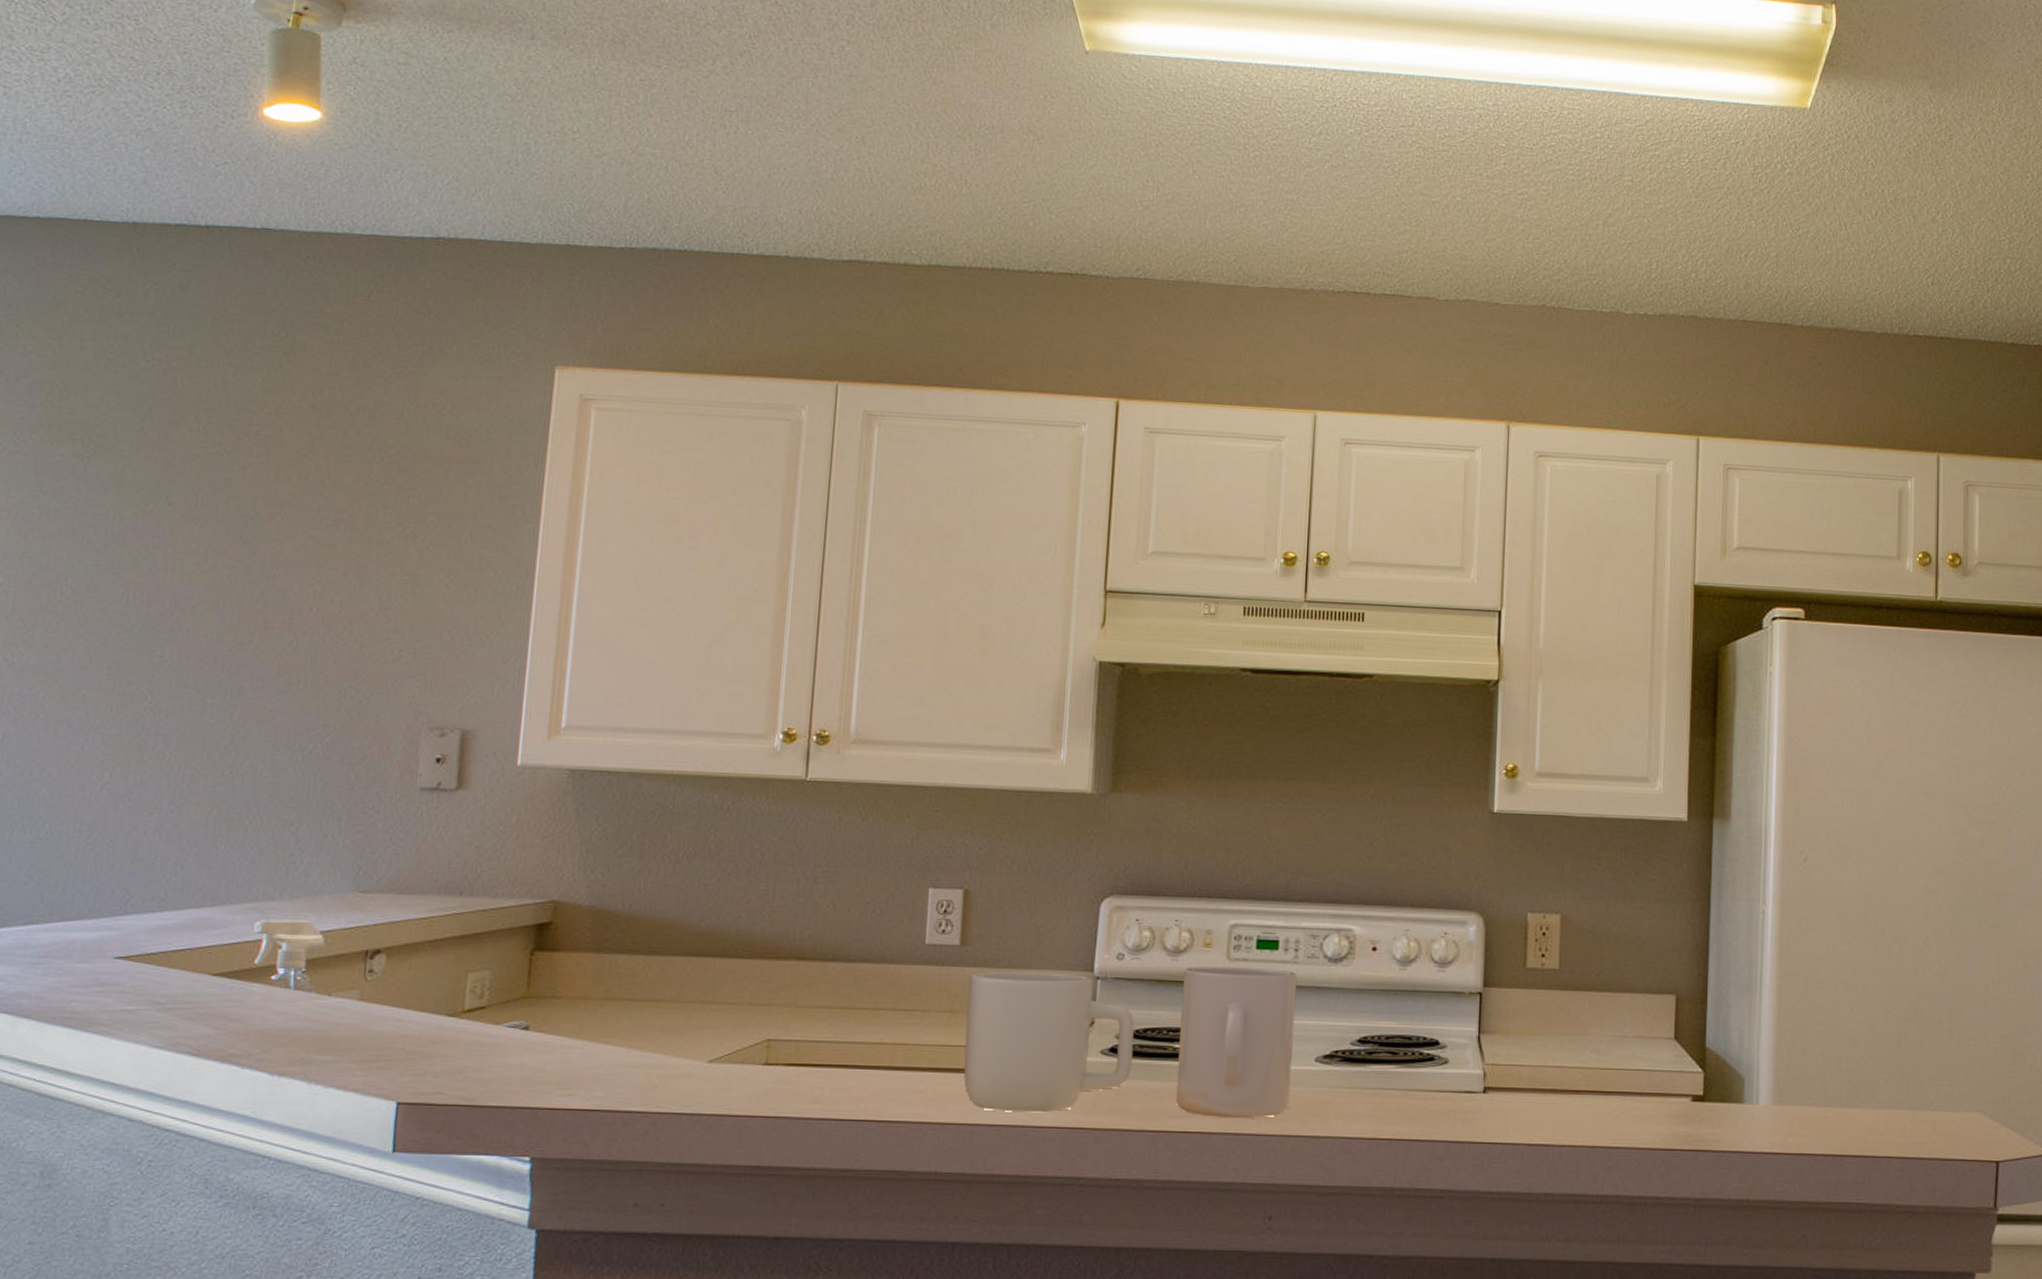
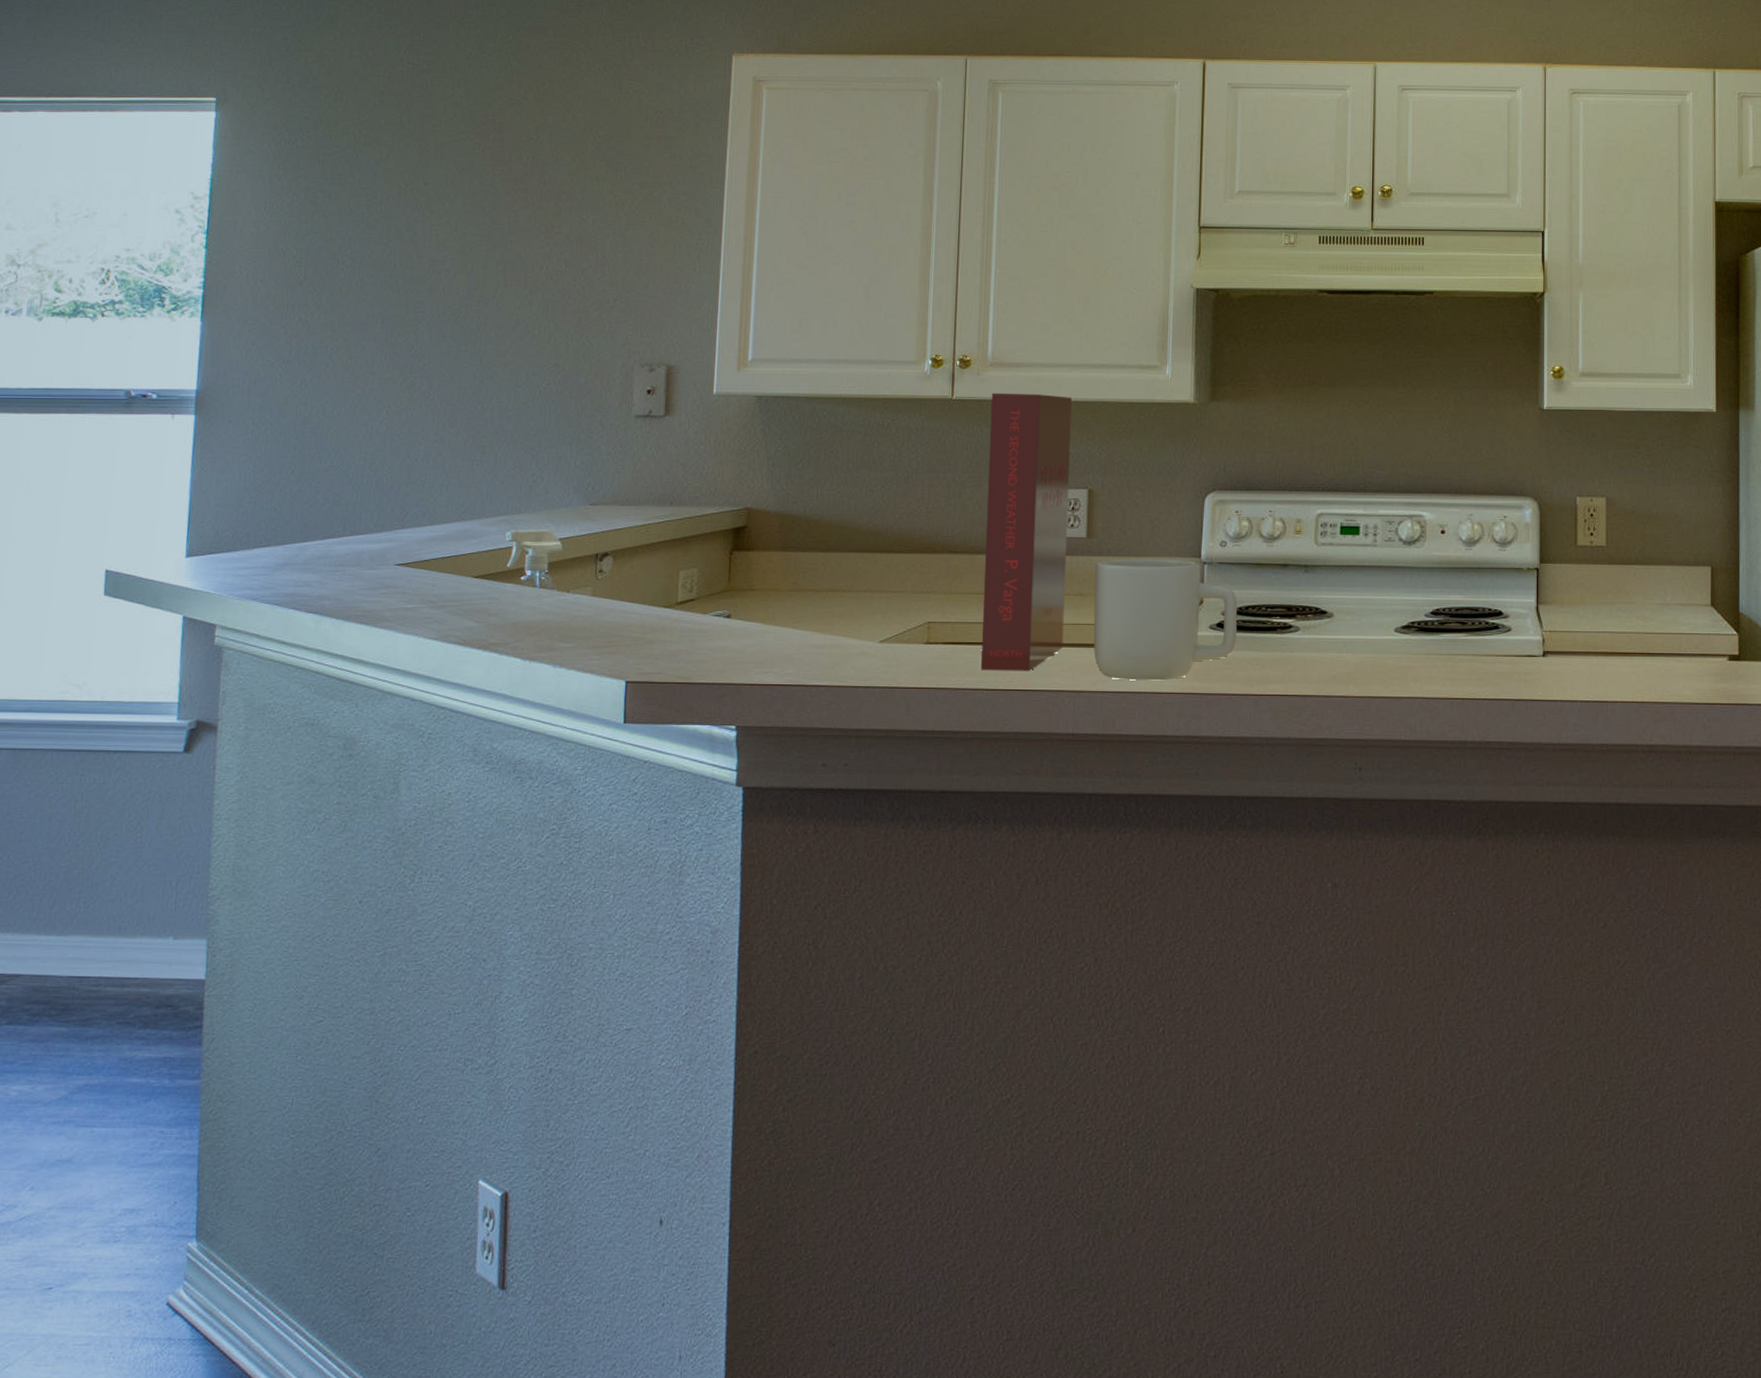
book: none [829,774,948,1099] -> present [981,392,1072,671]
cup: present [1175,966,1297,1118] -> none [1275,551,1376,682]

